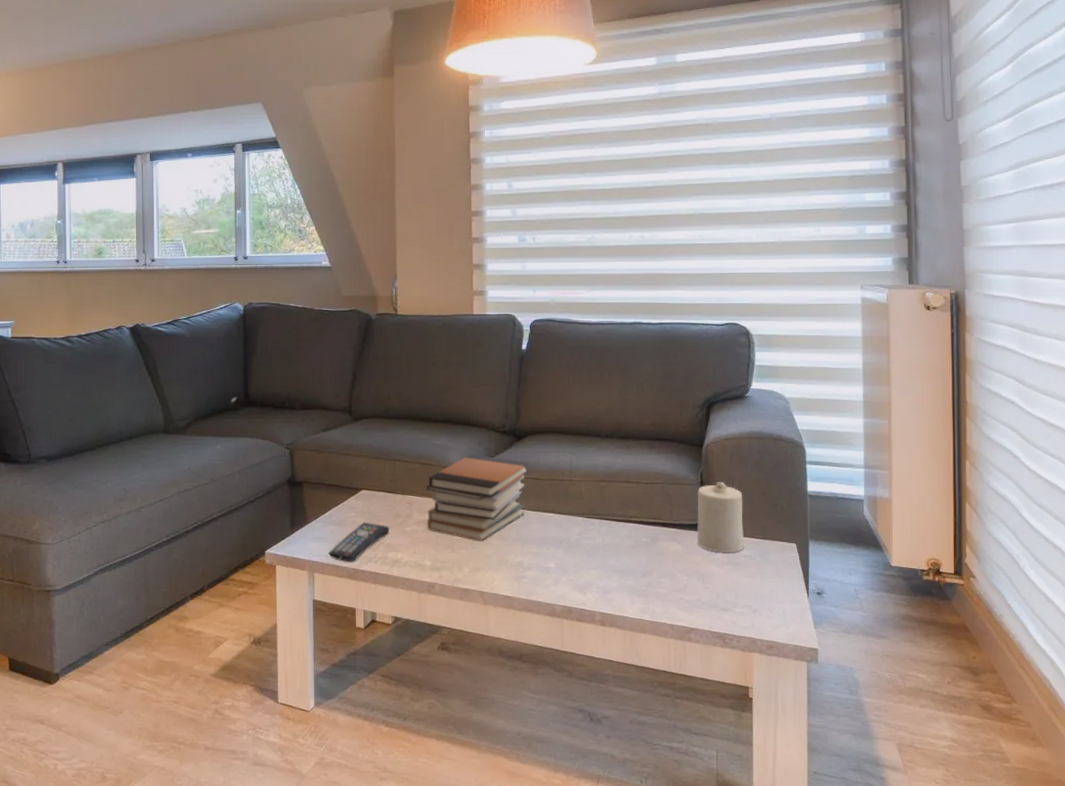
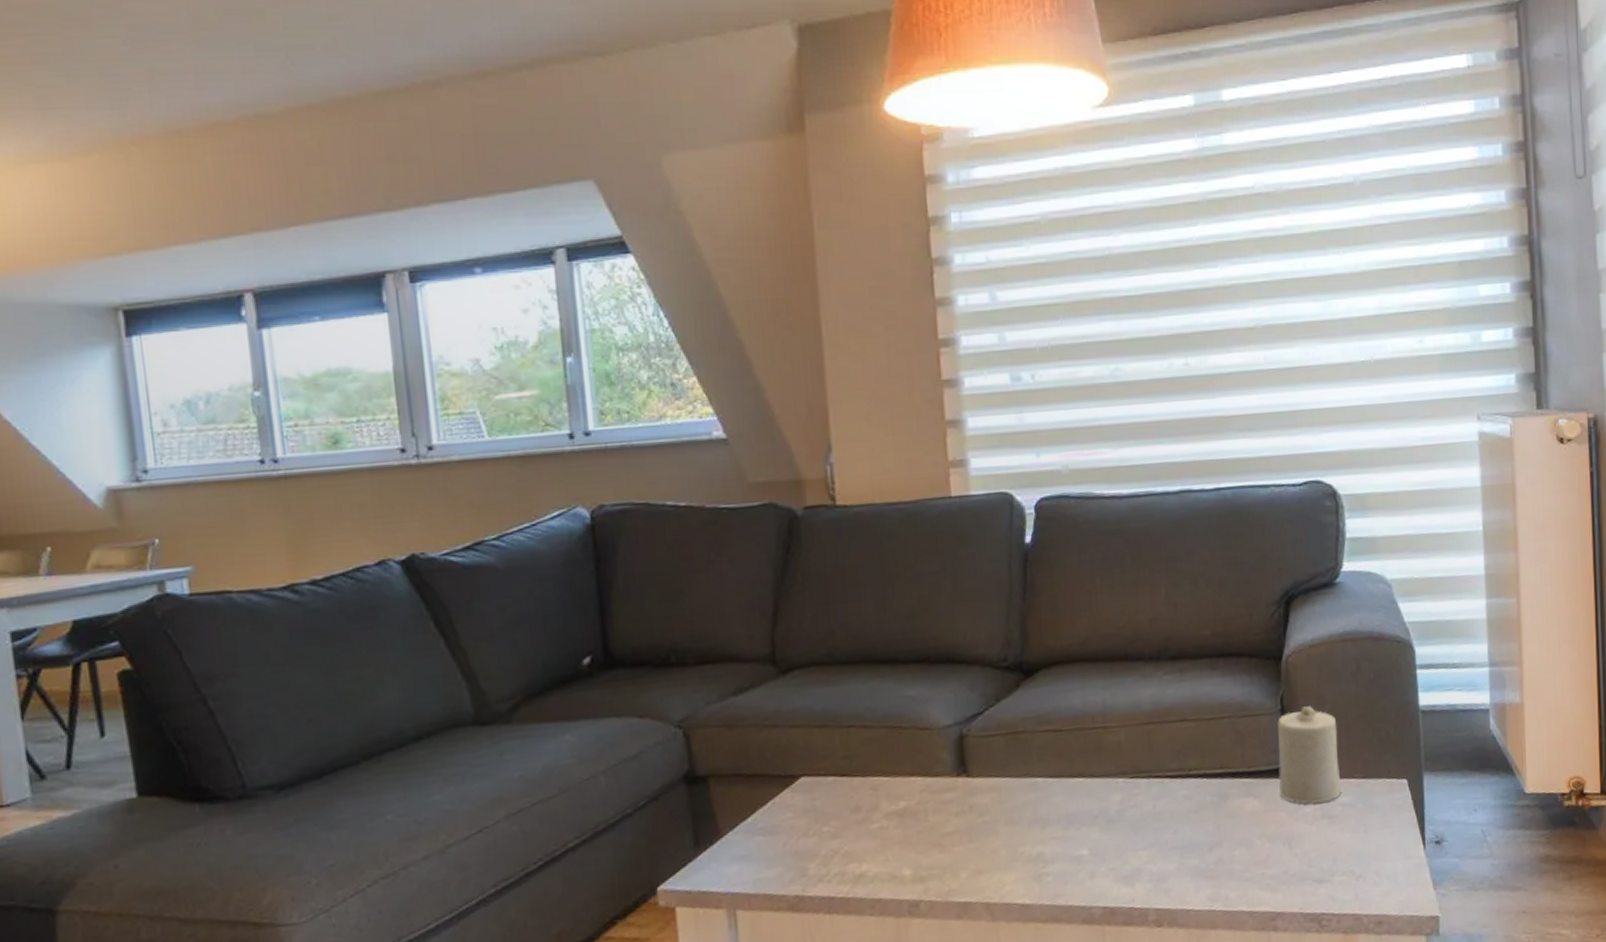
remote control: present [328,522,389,563] -> none [755,823,847,888]
book stack: present [426,454,529,542] -> none [897,705,1046,832]

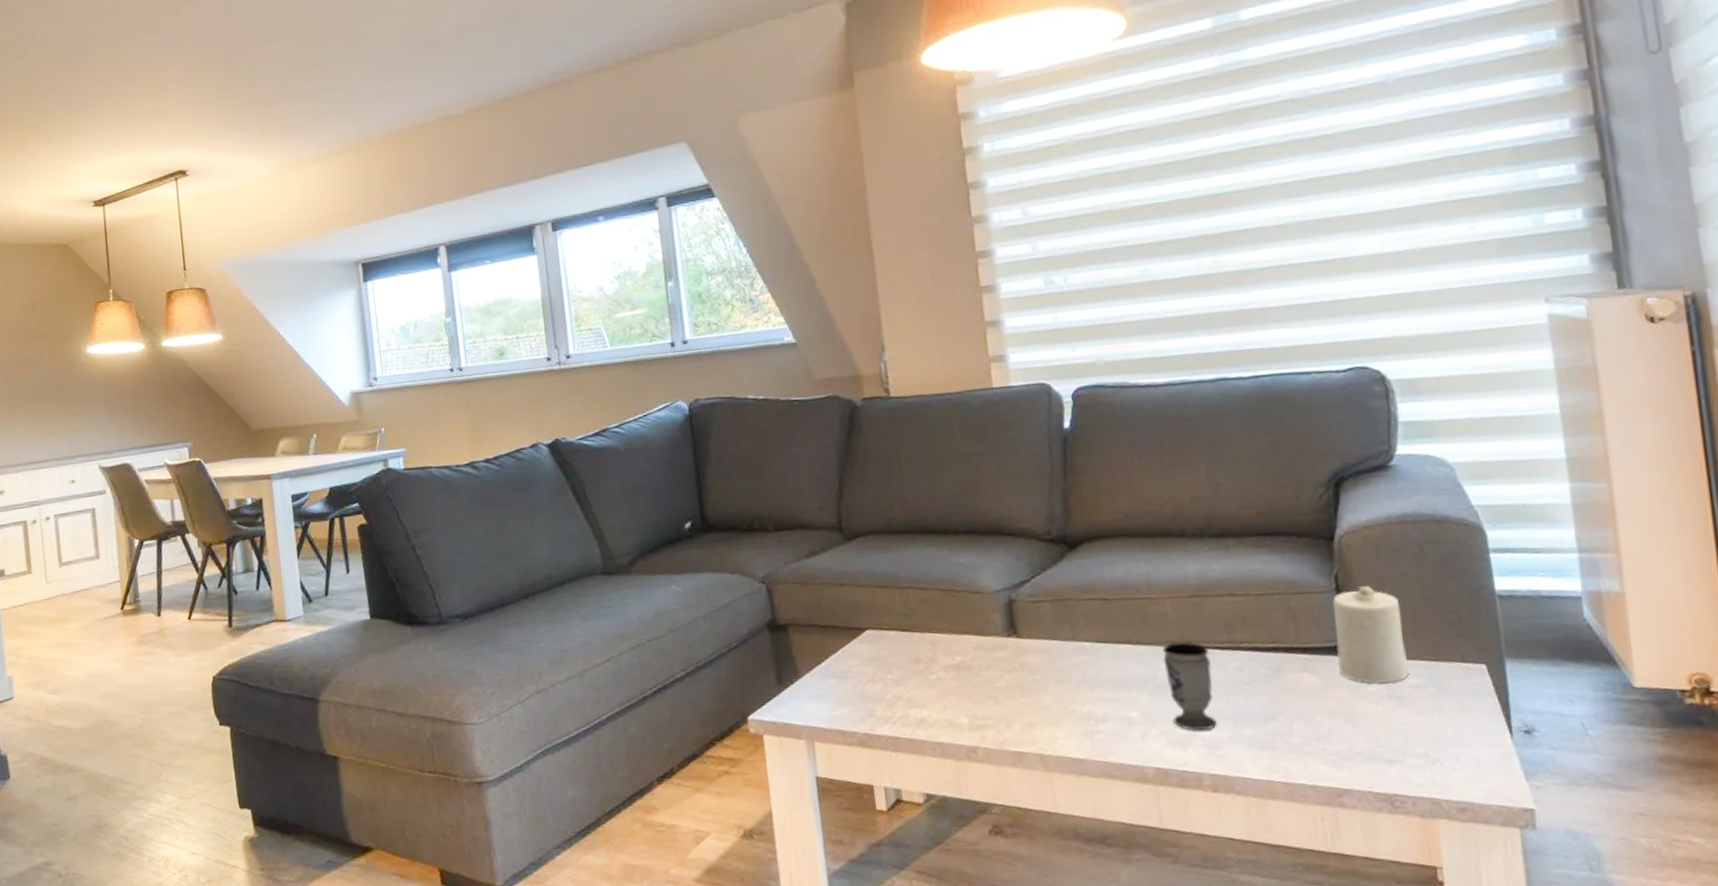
cup: none [1114,772,1165,865] -> present [1162,642,1218,731]

